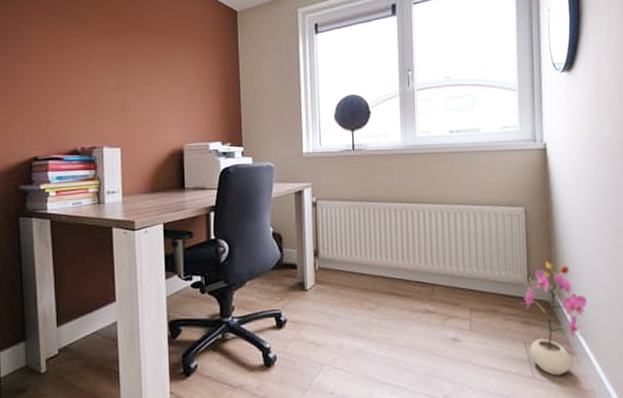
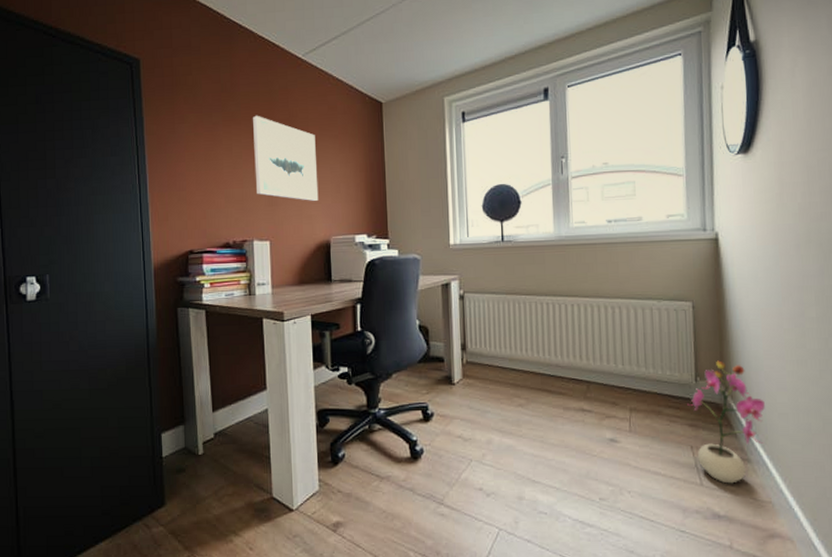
wall art: none [104,18,172,109] -> present [253,115,319,202]

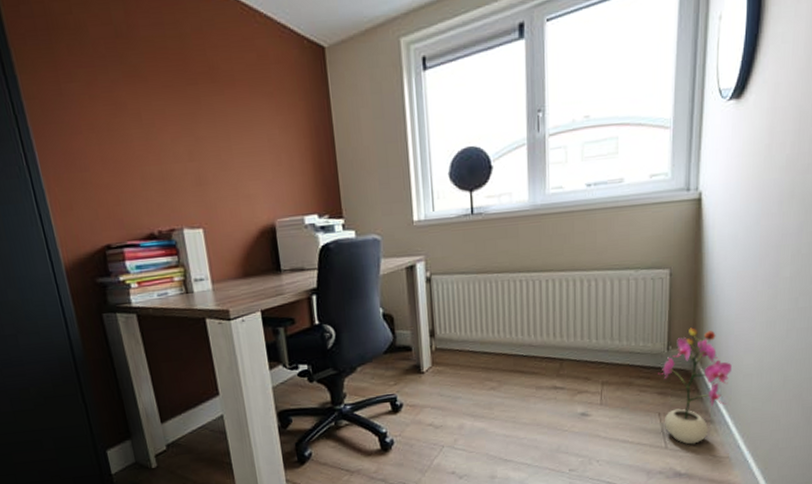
wall art: present [253,115,319,202] -> none [162,68,257,178]

